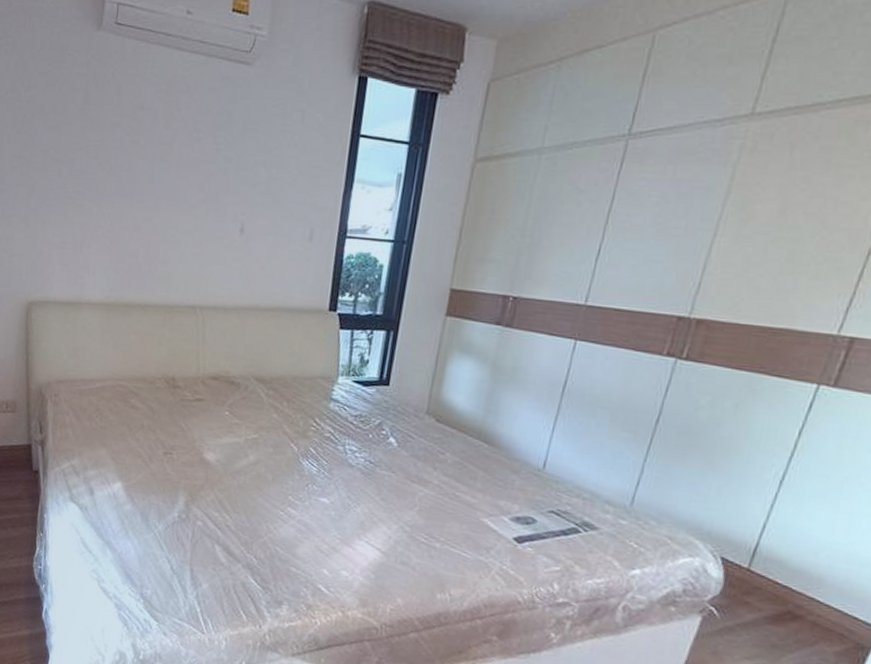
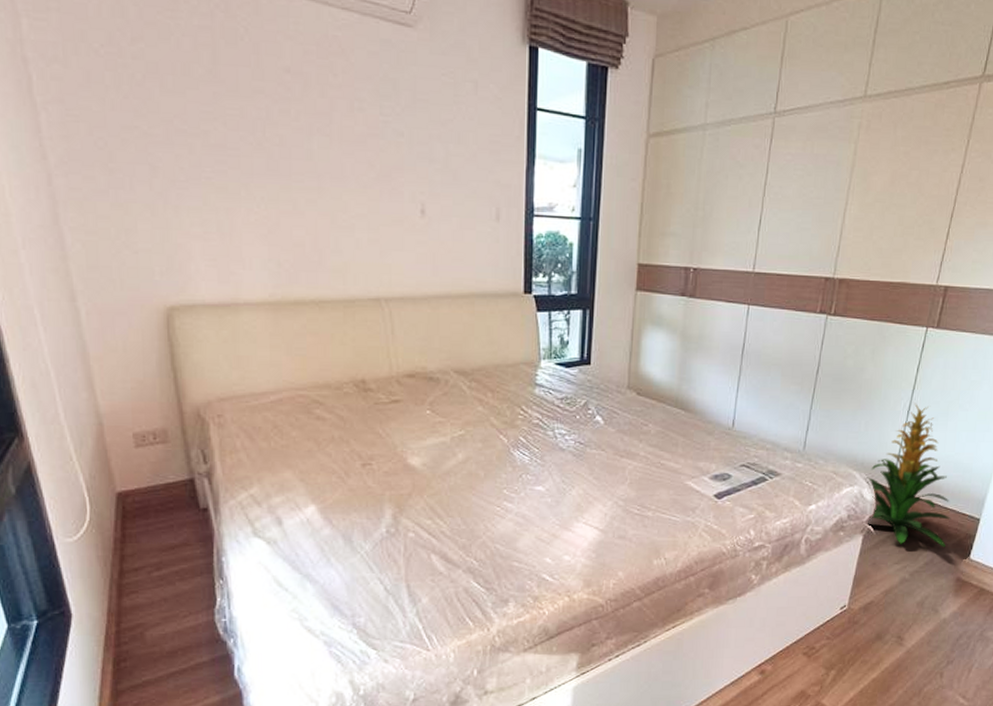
indoor plant: none [713,472,836,654] -> present [866,403,951,547]

